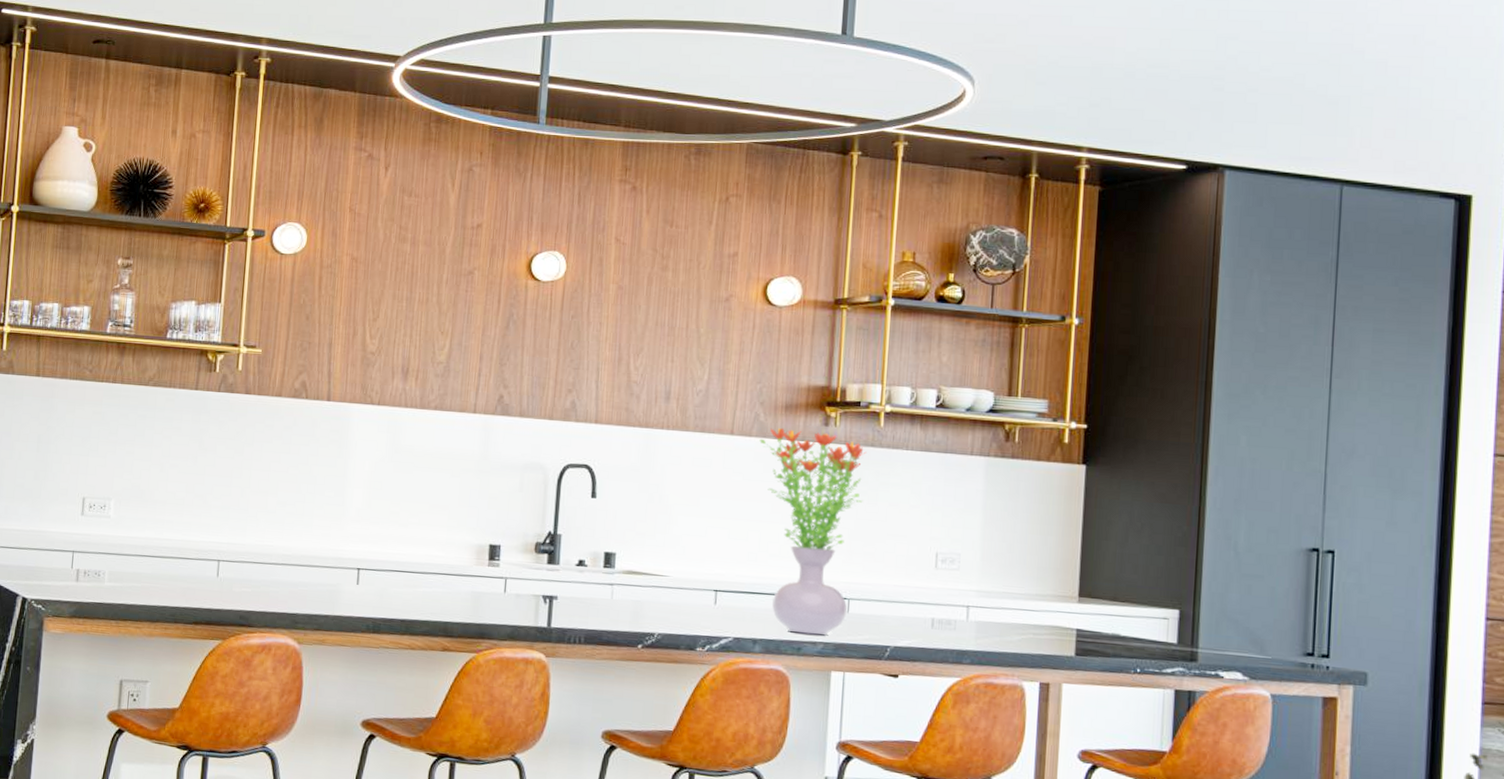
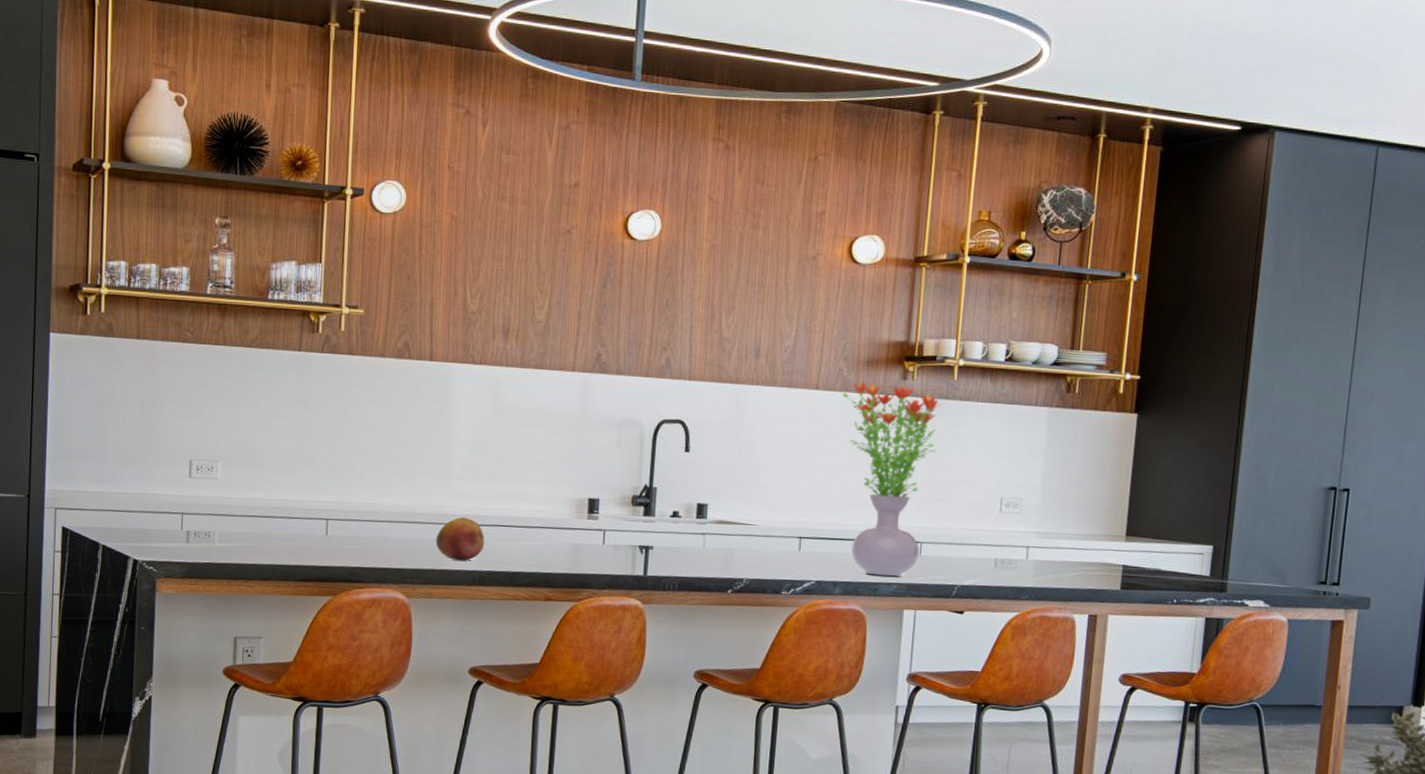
fruit: none [329,561,381,607] -> present [435,517,485,561]

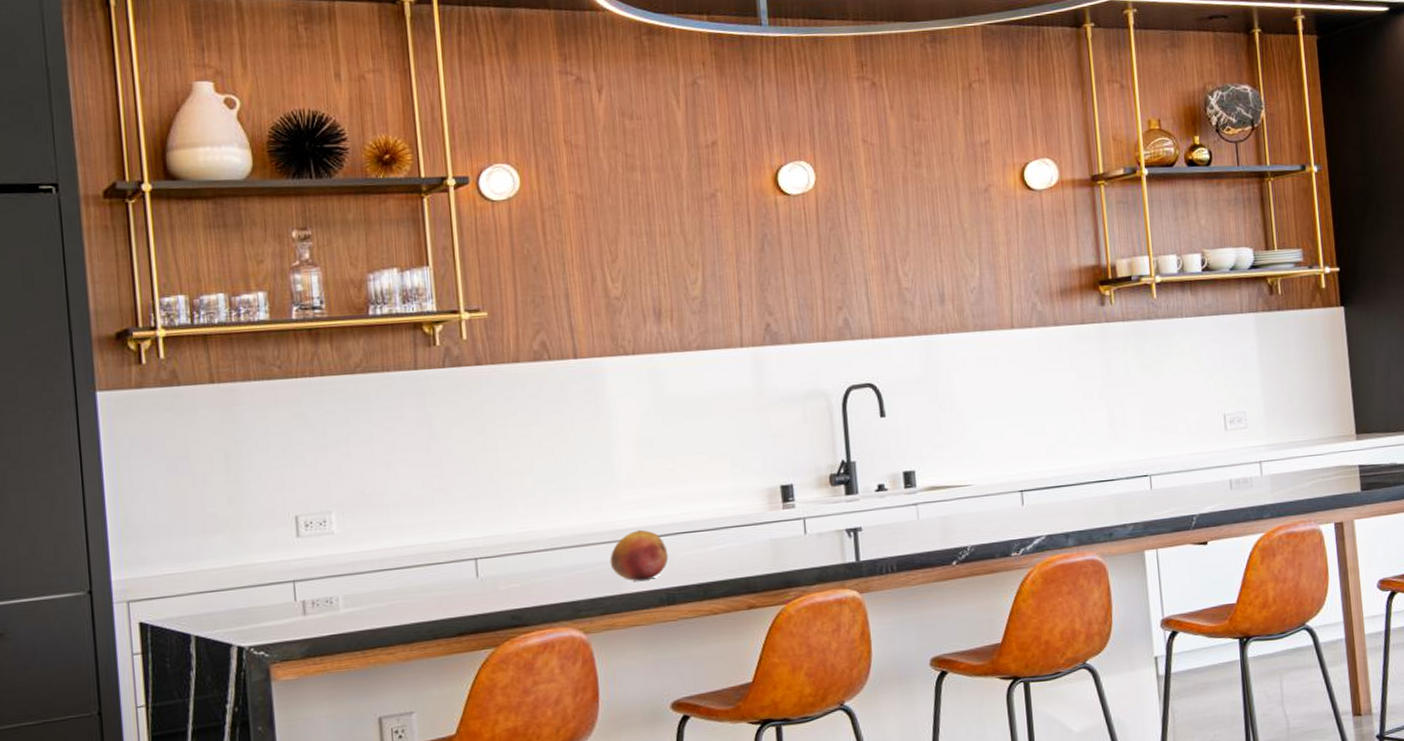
flower arrangement: present [842,381,941,577] -> none [1040,313,1151,519]

